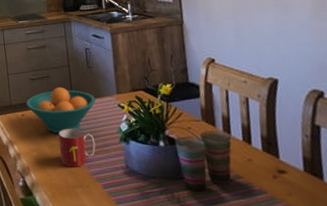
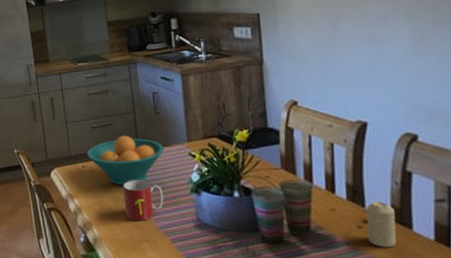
candle: none [280,152,310,197] -> present [366,200,397,248]

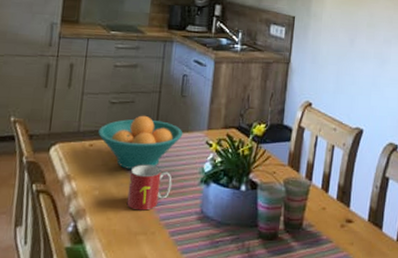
candle: present [366,200,397,248] -> none [347,201,371,246]

